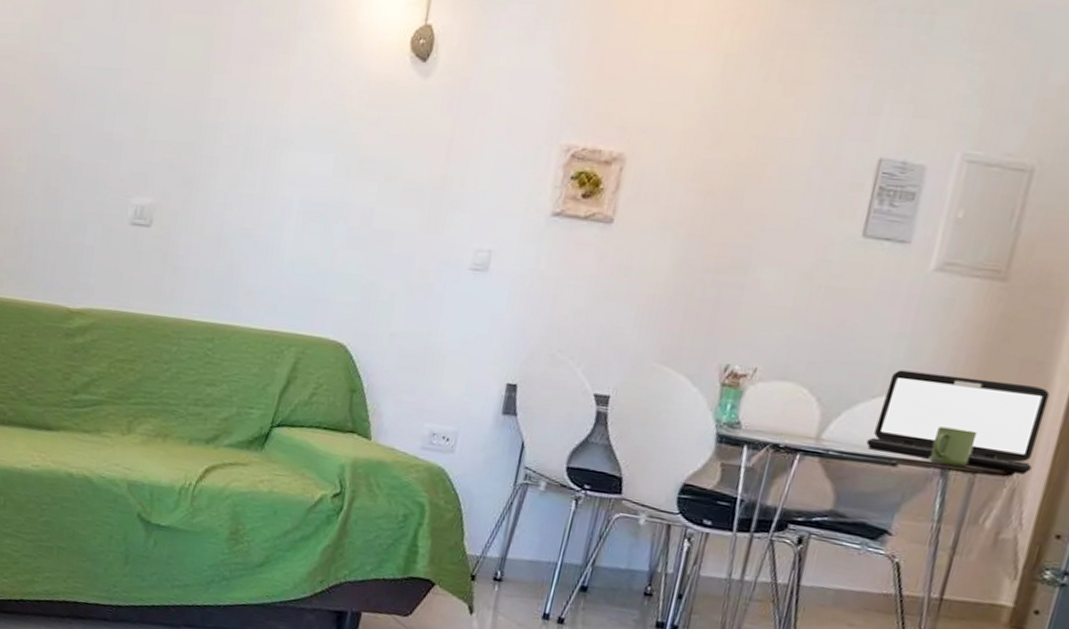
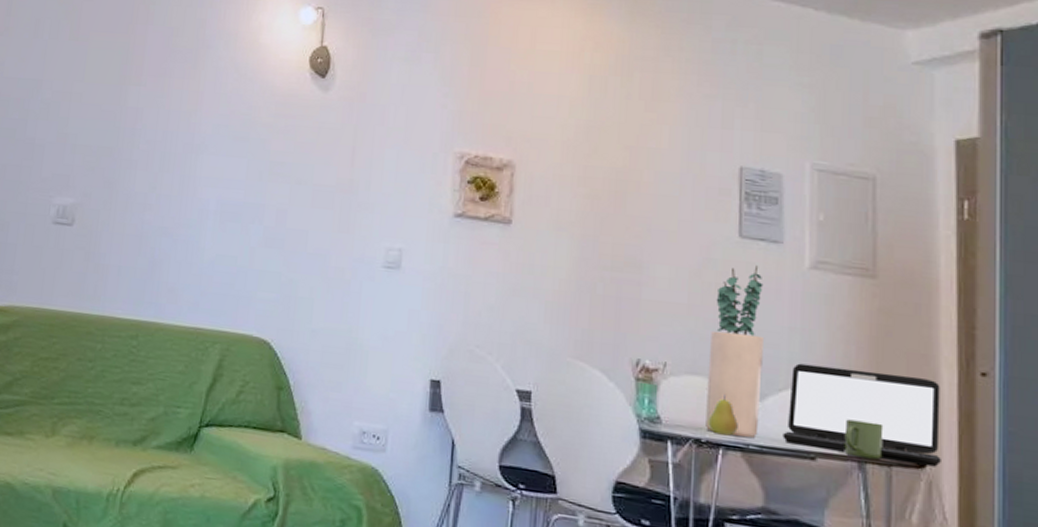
vase: none [786,267,879,444] -> present [706,265,763,438]
fruit: none [789,399,823,442] -> present [707,393,738,436]

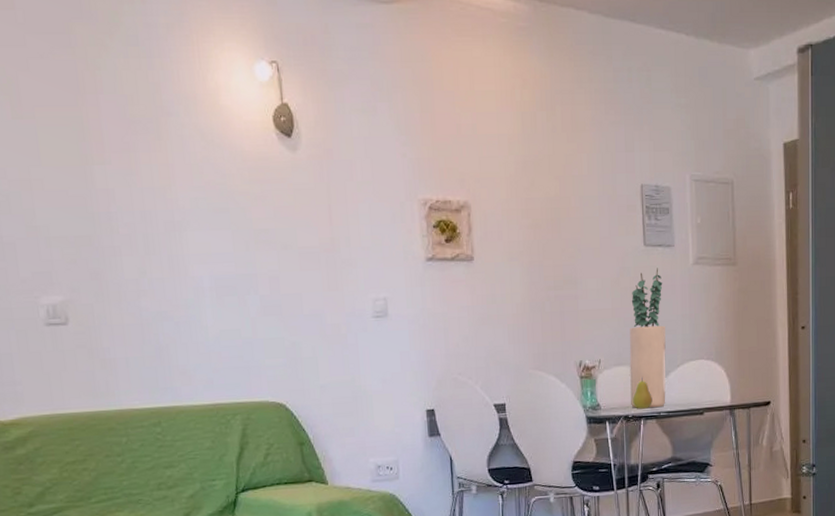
laptop: present [783,363,941,467] -> none [682,337,779,406]
mug: present [844,419,884,460] -> none [720,377,745,406]

